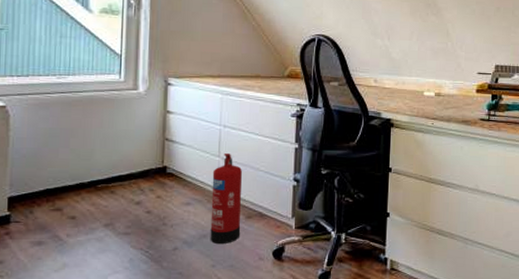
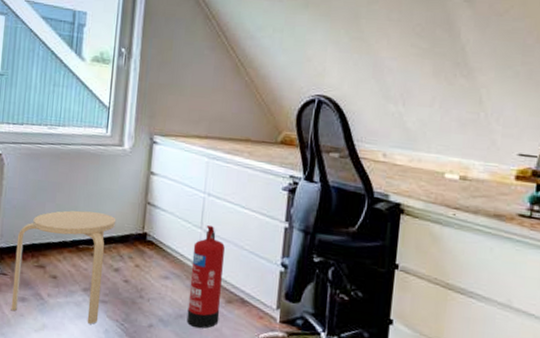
stool: none [26,152,135,256] -> present [11,210,117,324]

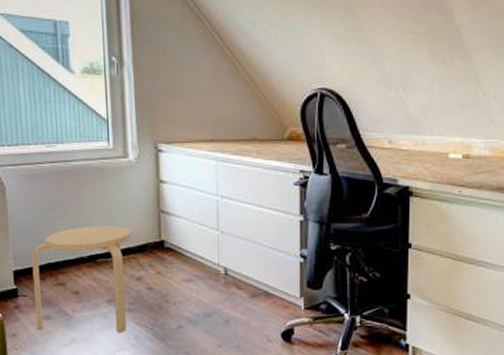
fire extinguisher: present [186,225,225,328] -> none [212,226,246,323]

